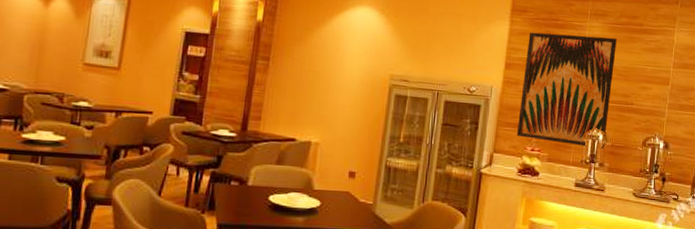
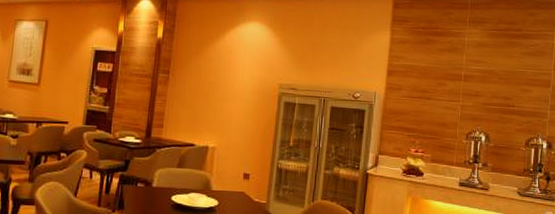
wall art: present [516,32,617,149] -> none [400,40,496,150]

